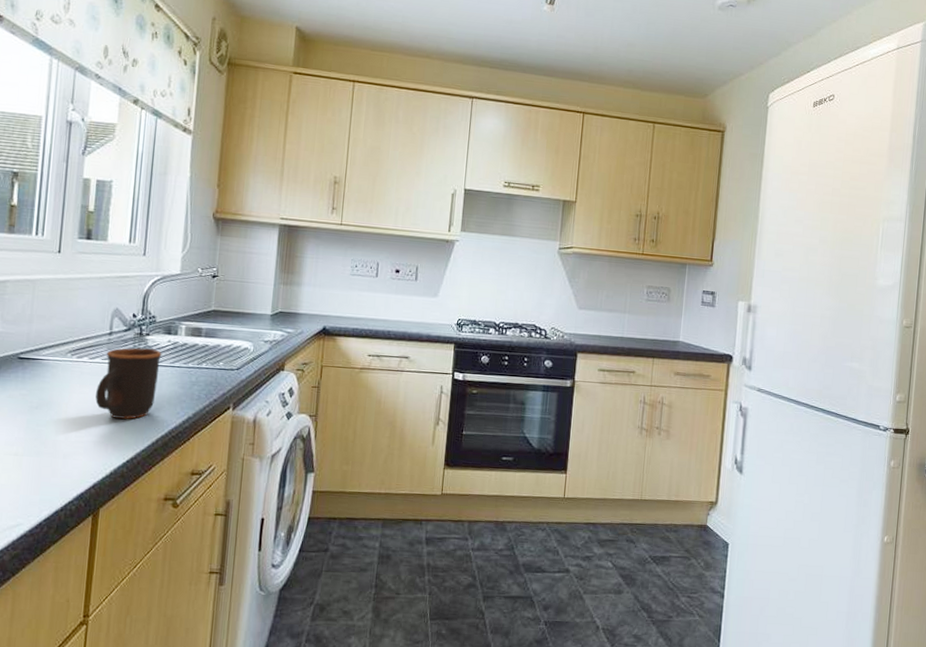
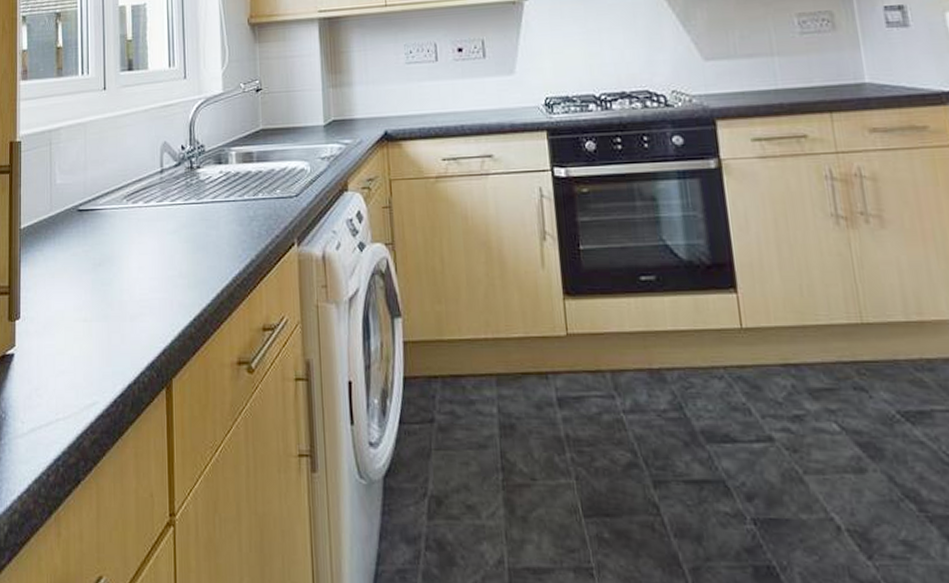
mug: present [95,348,162,419] -> none [155,183,216,269]

